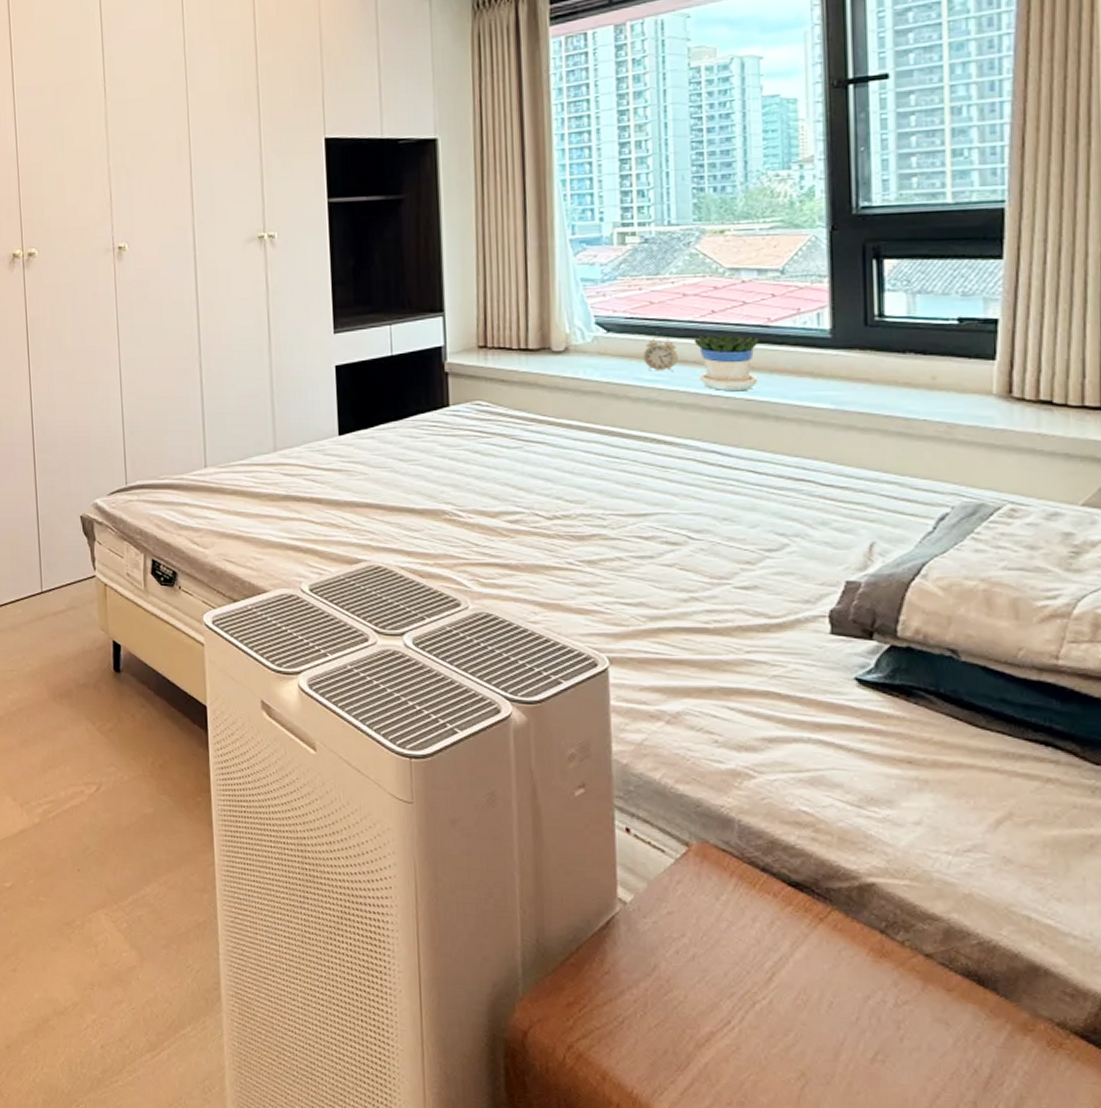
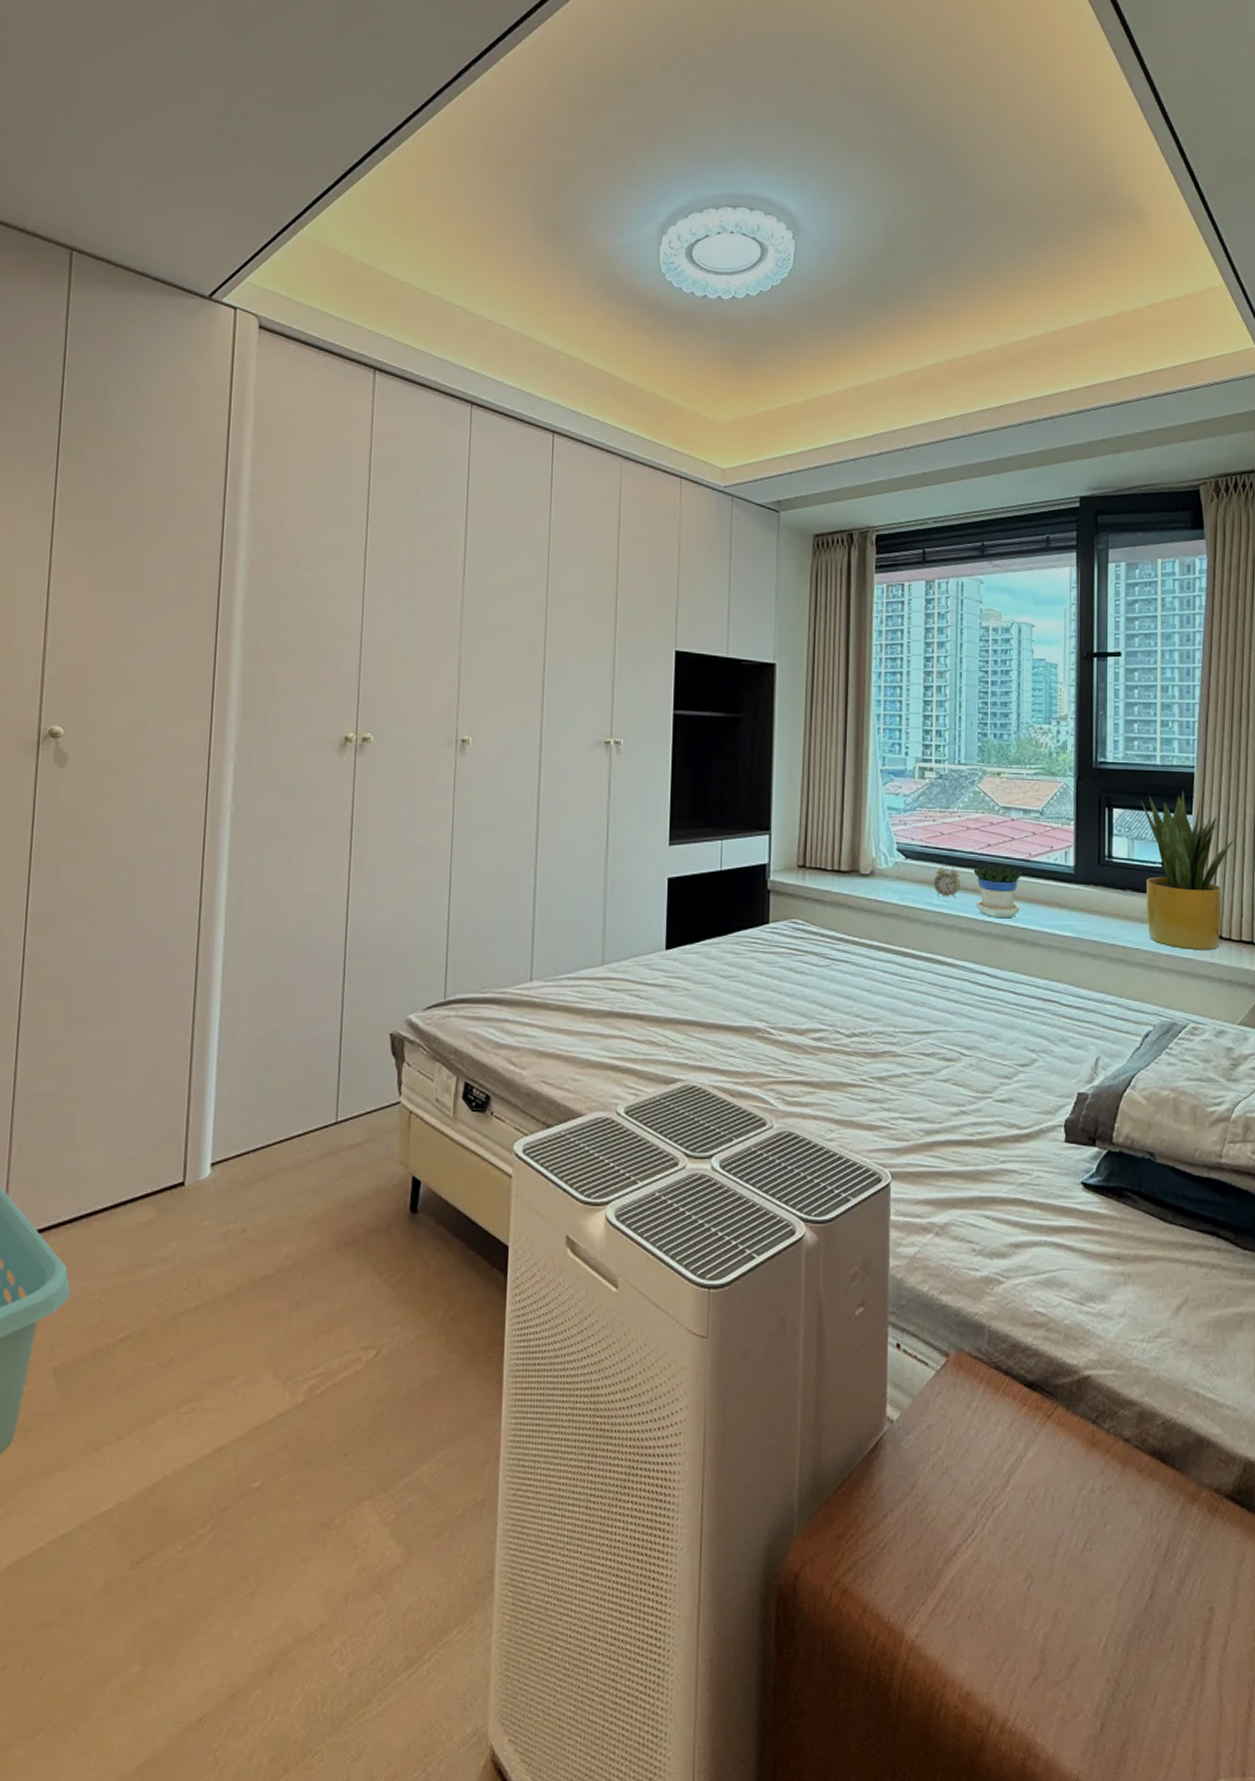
planter: none [923,232,1072,418] -> present [1140,791,1236,950]

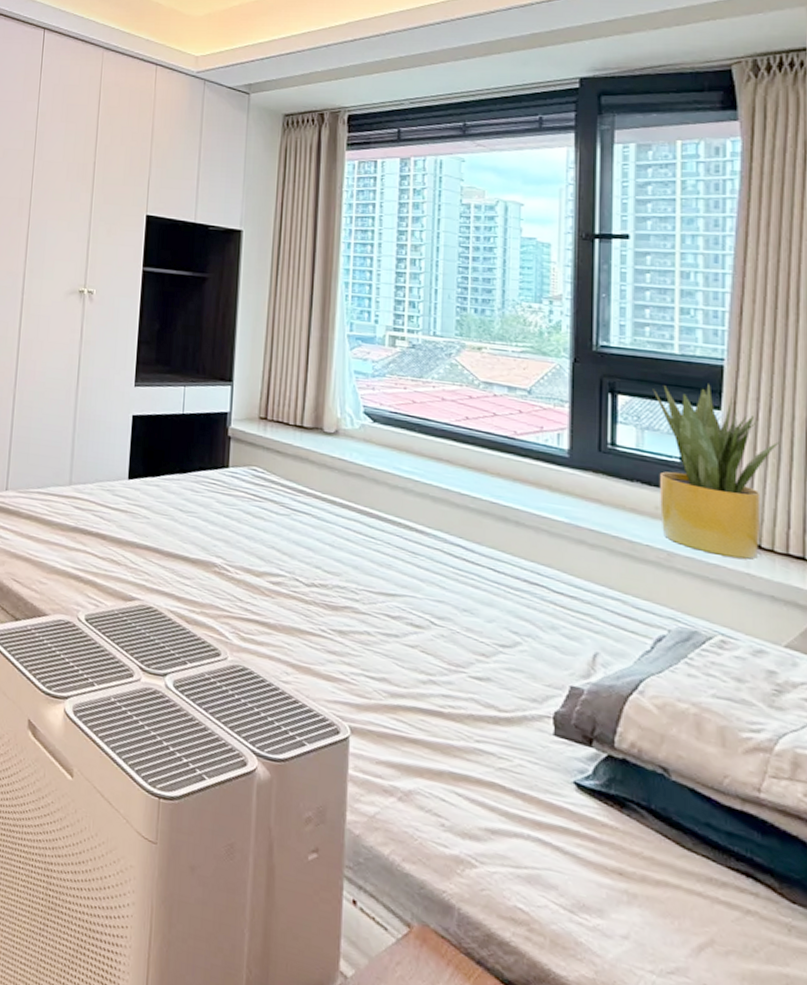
alarm clock: present [933,865,961,899] -> none [403,433,434,467]
flowerpot: present [973,866,1022,919] -> none [448,438,506,494]

